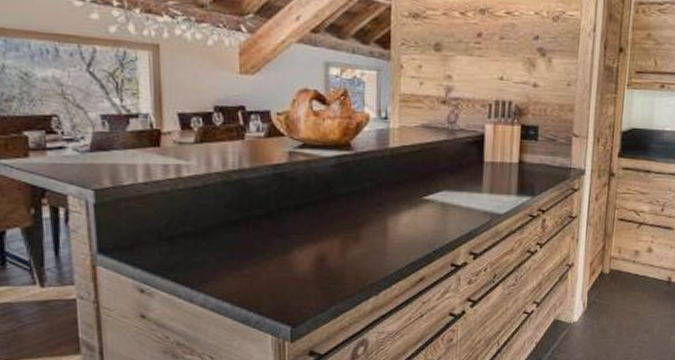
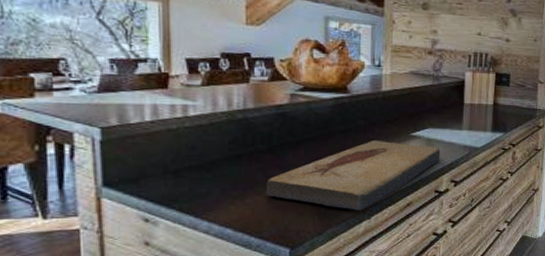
fish fossil: none [264,204,457,286] -> present [265,139,441,211]

